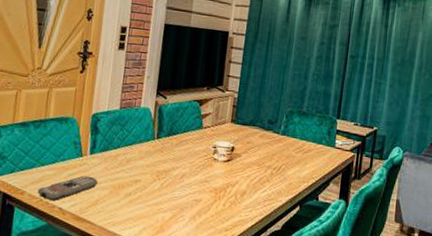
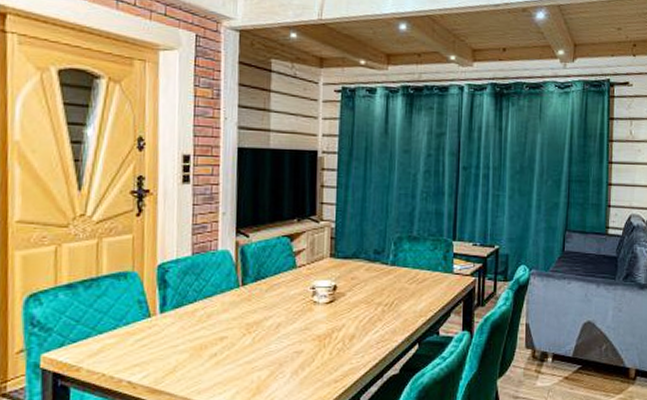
remote control: present [37,175,98,200] -> none [97,339,174,374]

